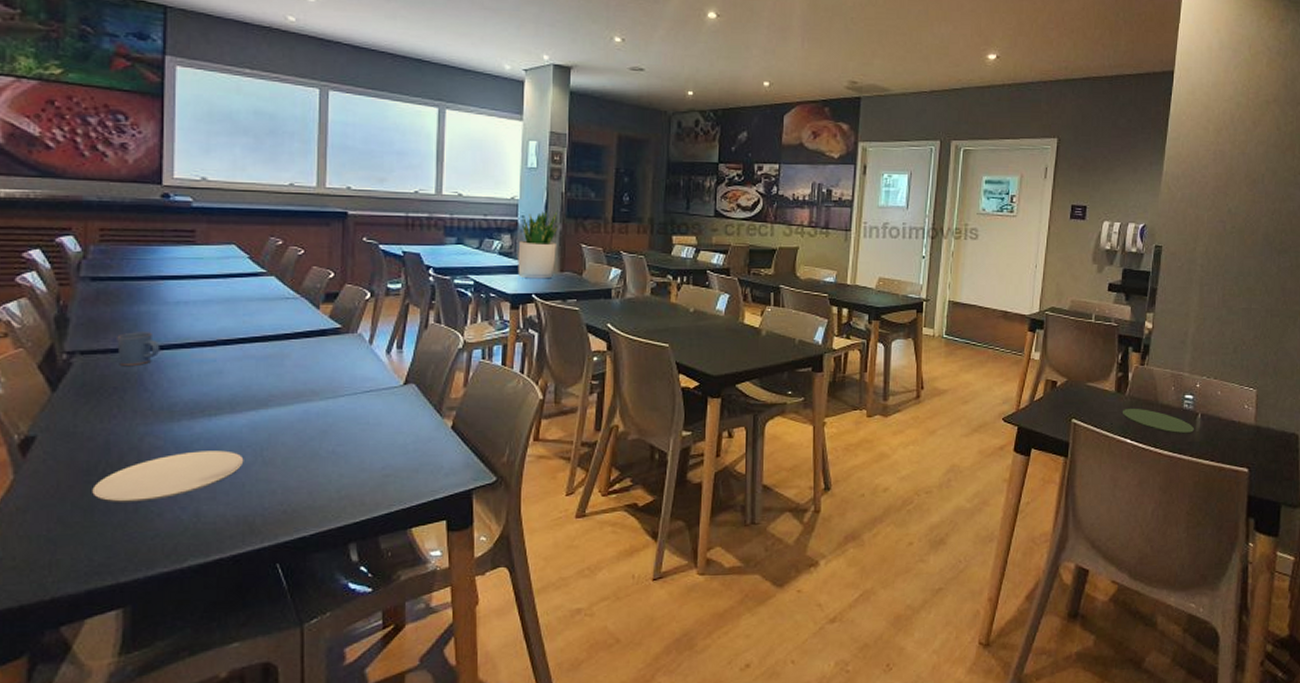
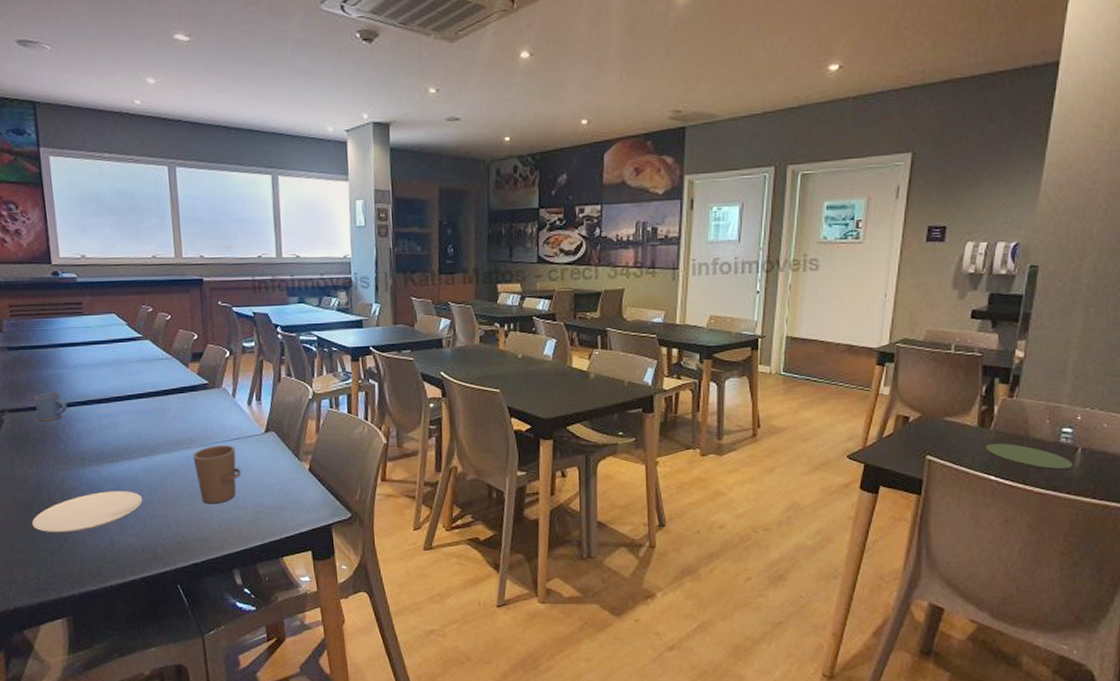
cup: none [313,398,371,466] -> present [192,445,242,504]
planter: present [517,210,558,279] -> none [354,265,389,333]

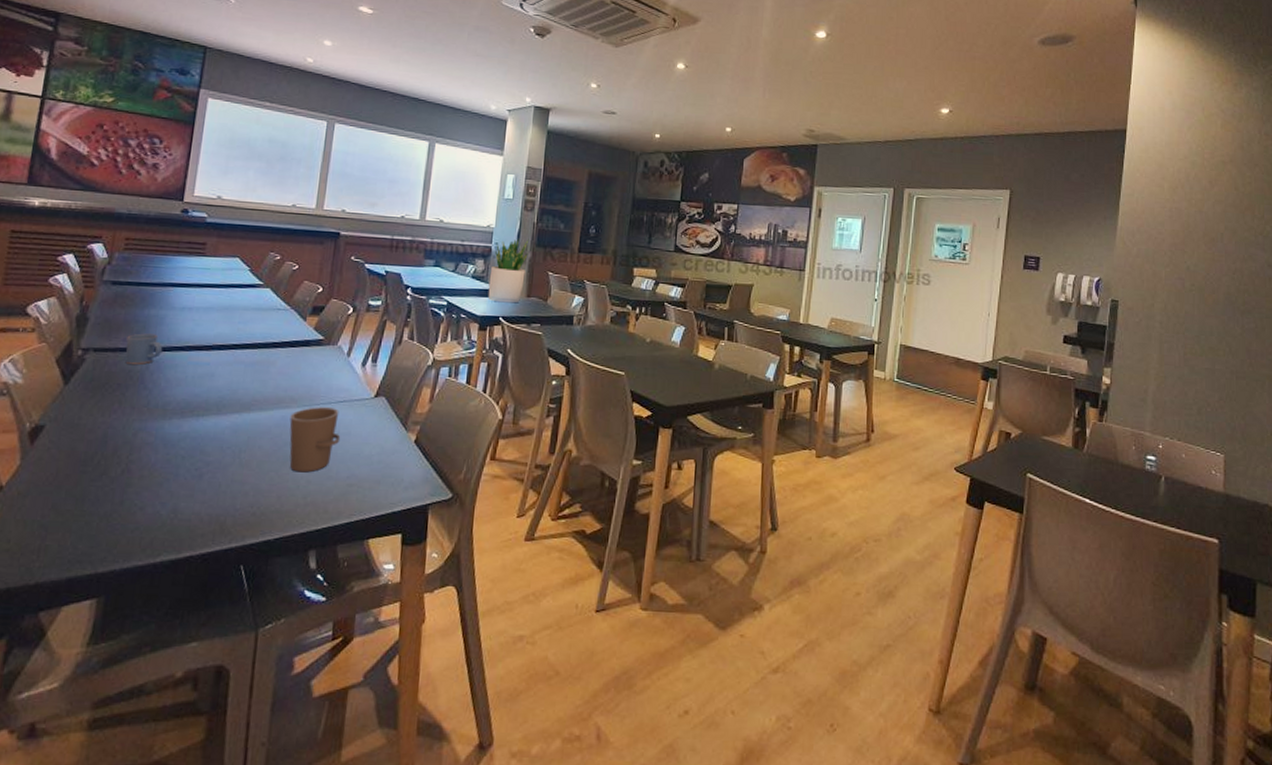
plate: present [32,491,143,533] -> none [86,449,223,495]
planter: none [354,265,389,333] -> present [487,238,529,303]
plate: present [986,444,1073,470] -> none [1081,466,1158,498]

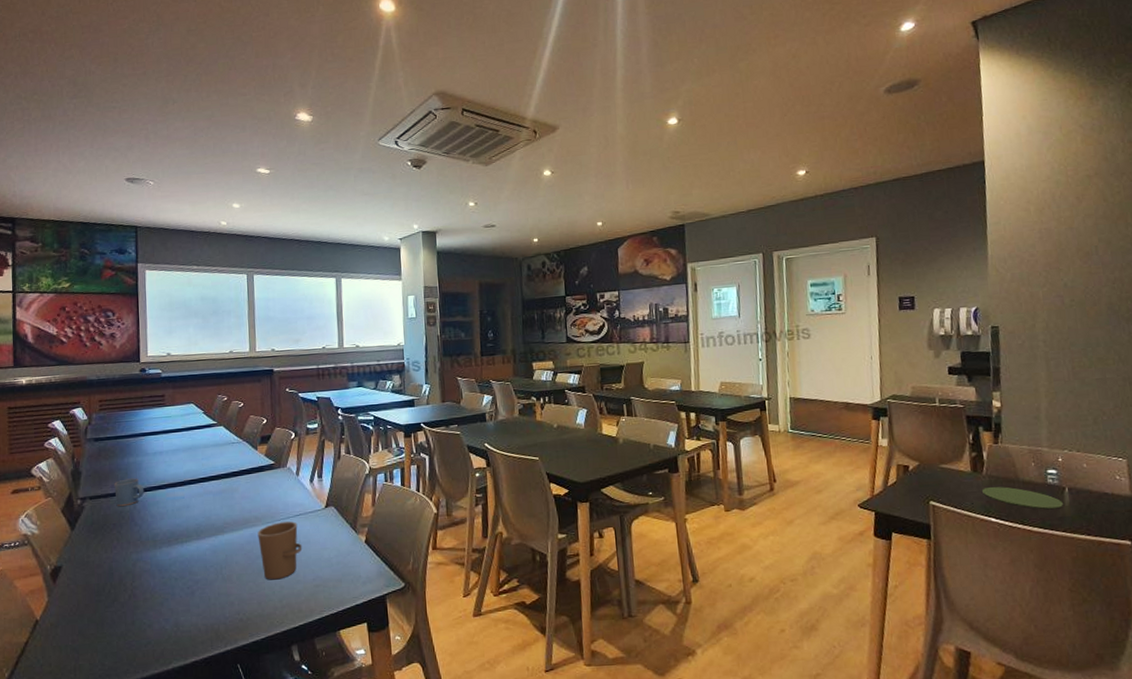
planter: present [487,238,529,303] -> none [406,351,438,411]
plate: none [1081,466,1158,498] -> present [982,486,1063,510]

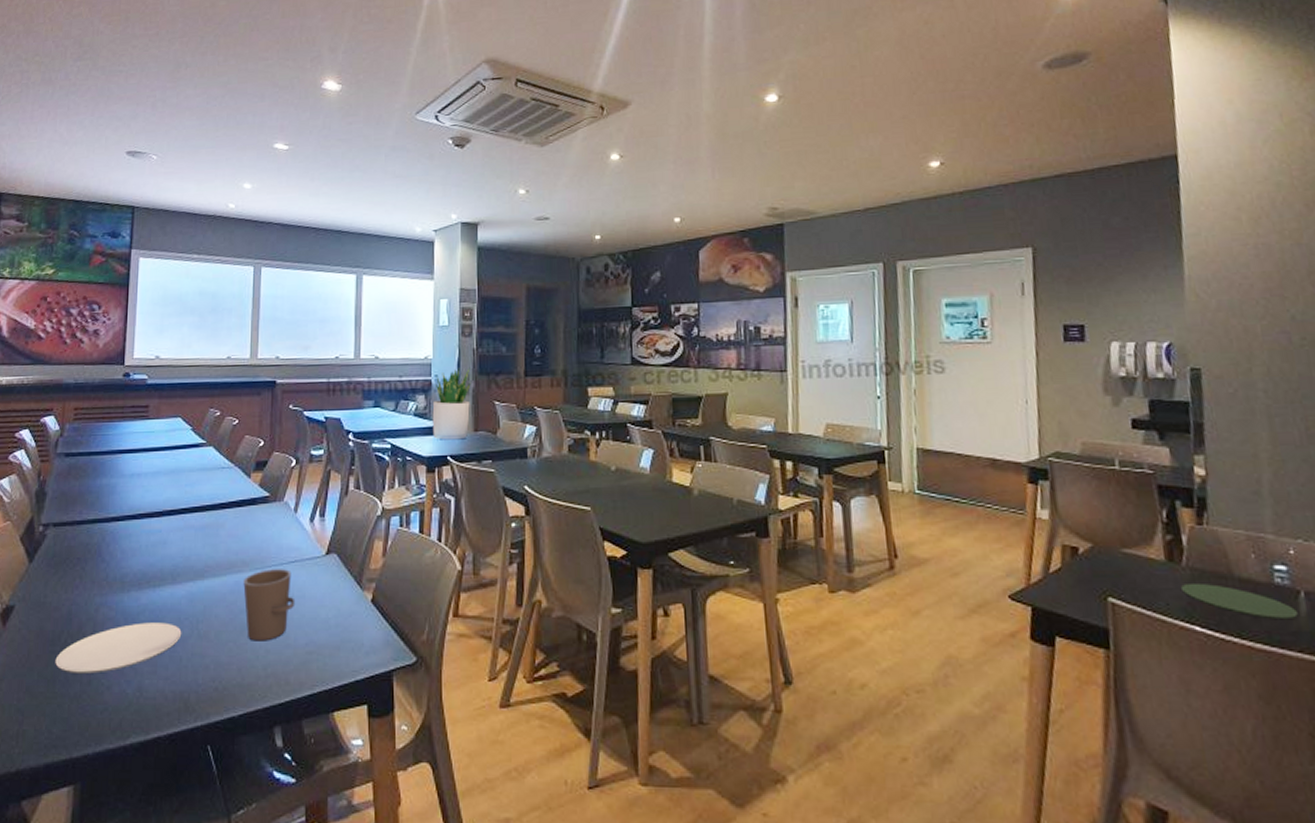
plate: none [102,570,209,617] -> present [55,622,182,674]
mug: present [114,478,145,507] -> none [82,504,117,538]
planter: none [406,351,438,411] -> present [432,367,471,440]

